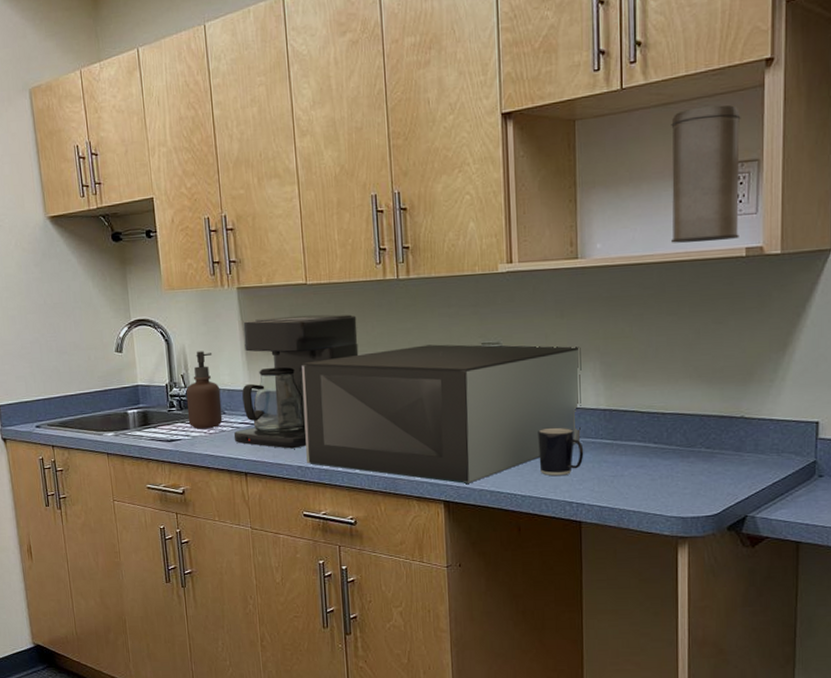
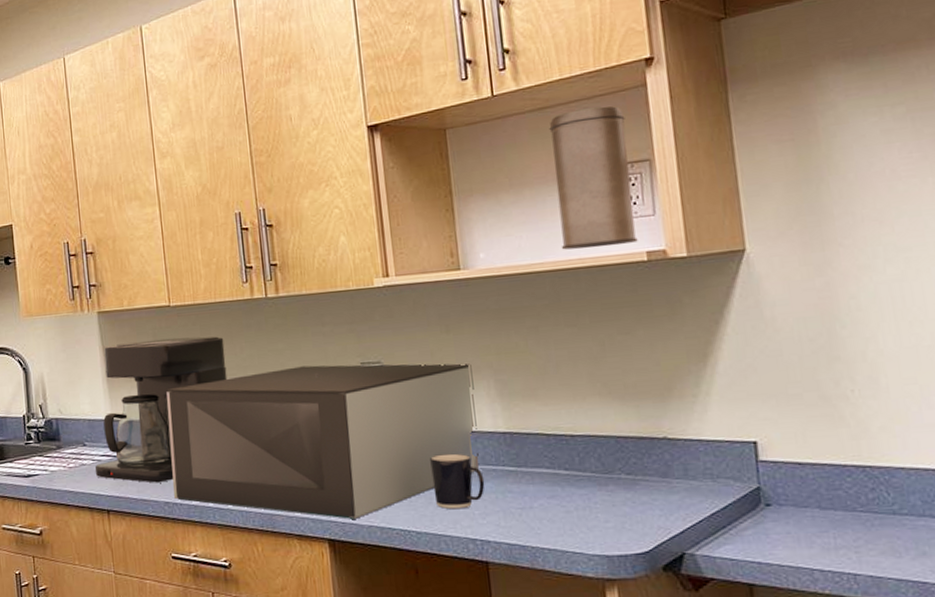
soap dispenser: present [186,351,223,429] -> none [44,379,83,463]

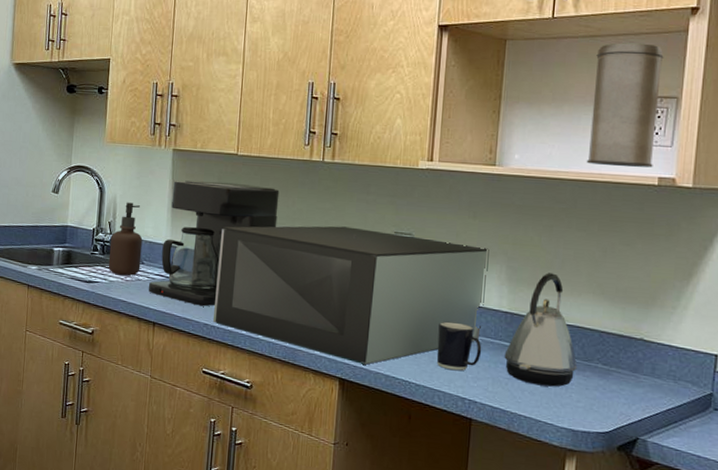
soap dispenser: none [44,379,83,463] -> present [108,202,143,276]
kettle: none [511,379,598,511] -> present [504,273,578,387]

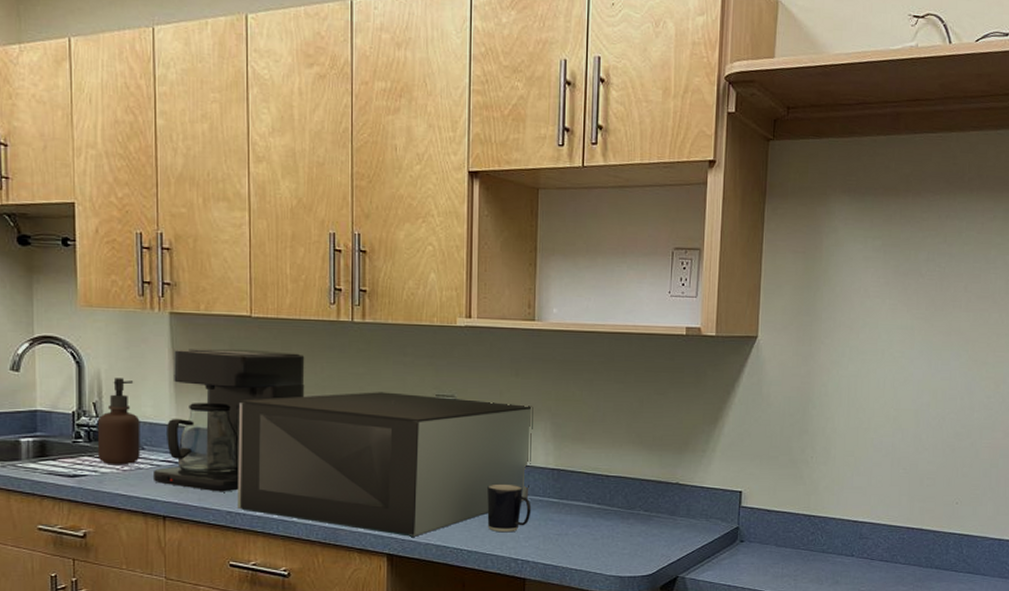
kettle: present [504,273,578,387] -> none [553,426,622,538]
canister: present [586,43,664,168] -> none [620,194,687,318]

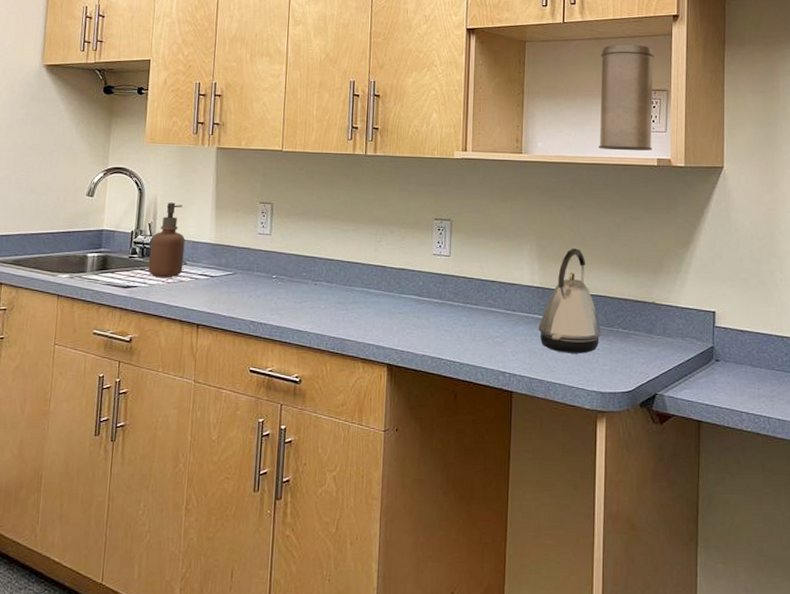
coffee maker: present [152,348,305,492] -> none [191,177,325,304]
microwave: present [238,392,533,538] -> none [260,215,520,350]
mug: present [486,483,532,533] -> none [477,300,518,347]
kettle: none [553,426,622,538] -> present [538,248,602,354]
canister: none [620,194,687,318] -> present [598,44,654,151]

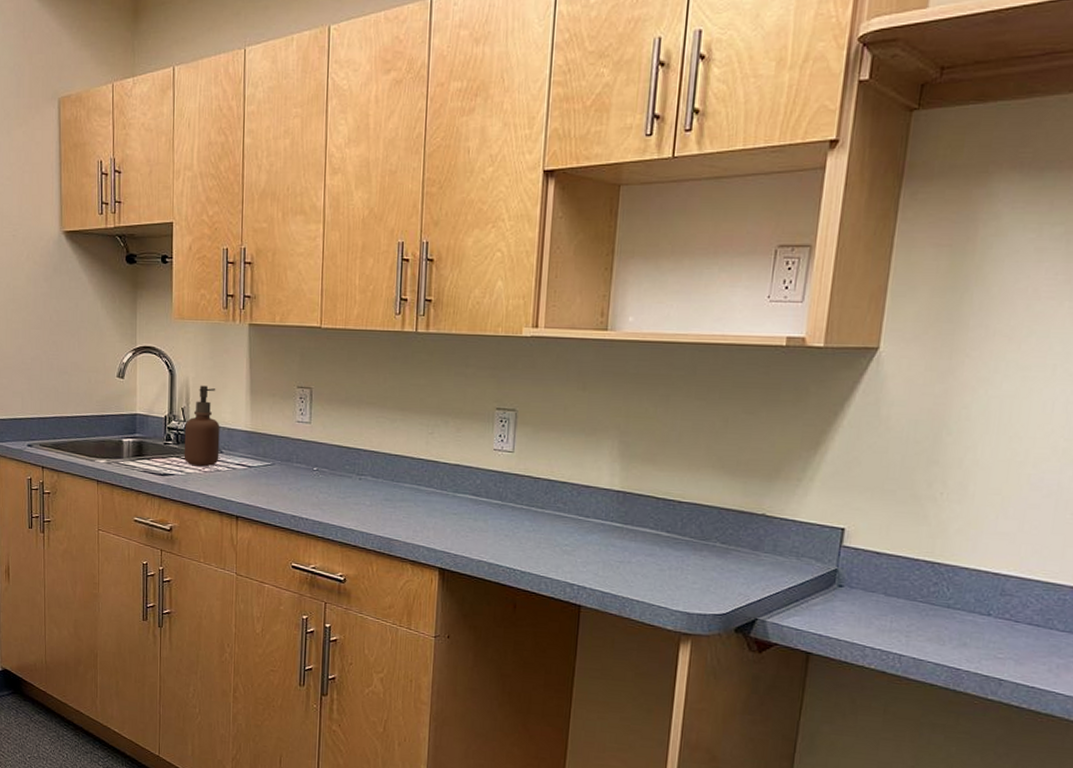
kettle: present [538,248,602,354] -> none [616,447,694,569]
canister: present [598,44,654,151] -> none [707,184,797,327]

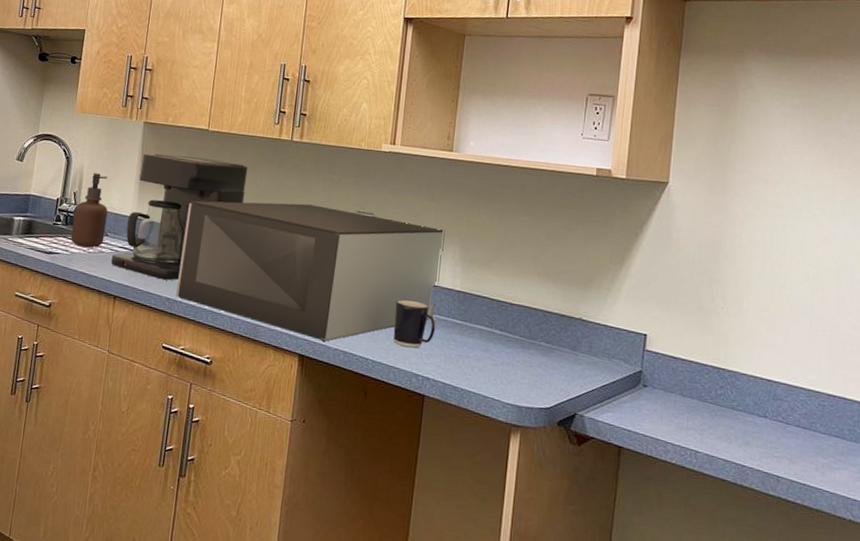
coffee maker: none [228,358,369,497] -> present [110,153,248,281]
microwave: none [301,403,600,554] -> present [176,200,445,342]
mug: none [543,503,592,556] -> present [393,299,436,348]

